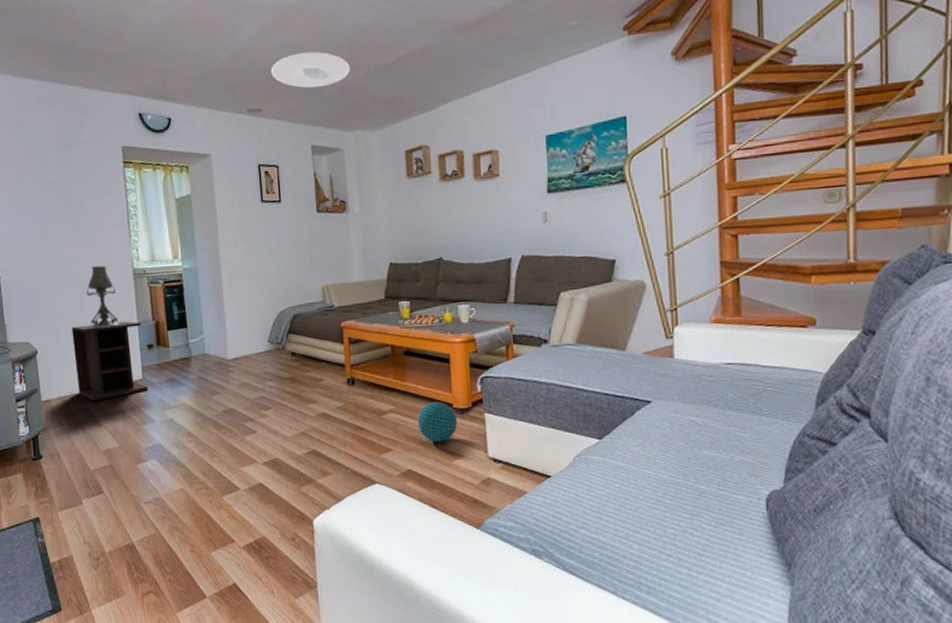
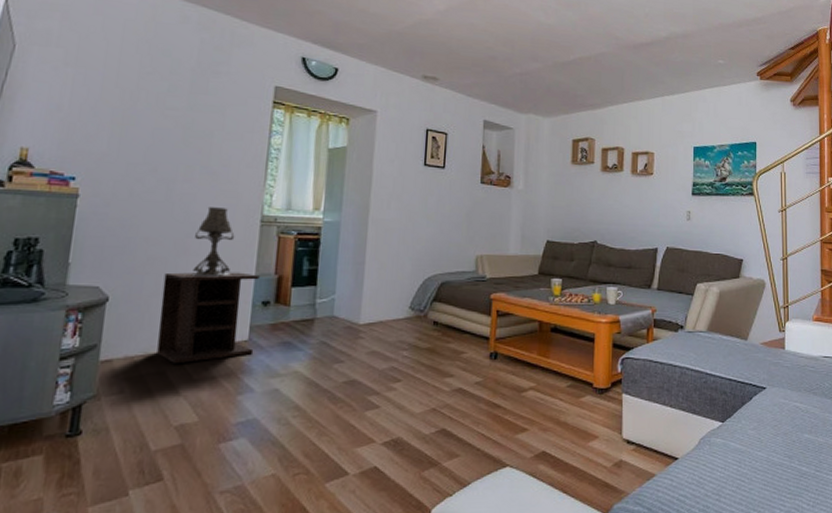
ceiling light: present [270,51,350,89] -> none [452,35,530,70]
decorative ball: present [417,401,458,442] -> none [557,380,597,422]

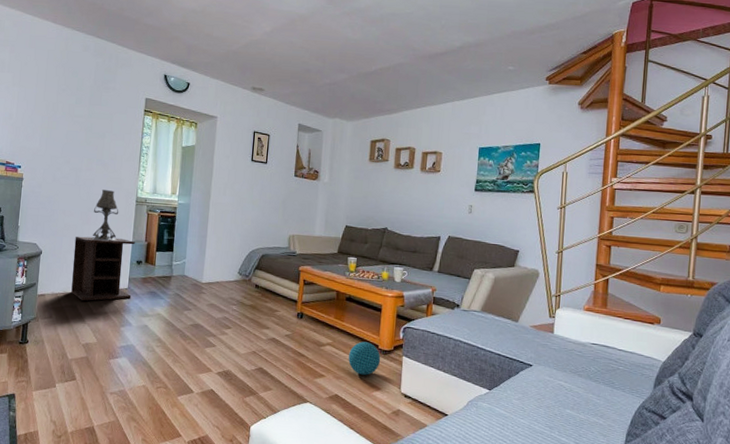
decorative ball: none [557,380,597,422] -> present [348,341,381,375]

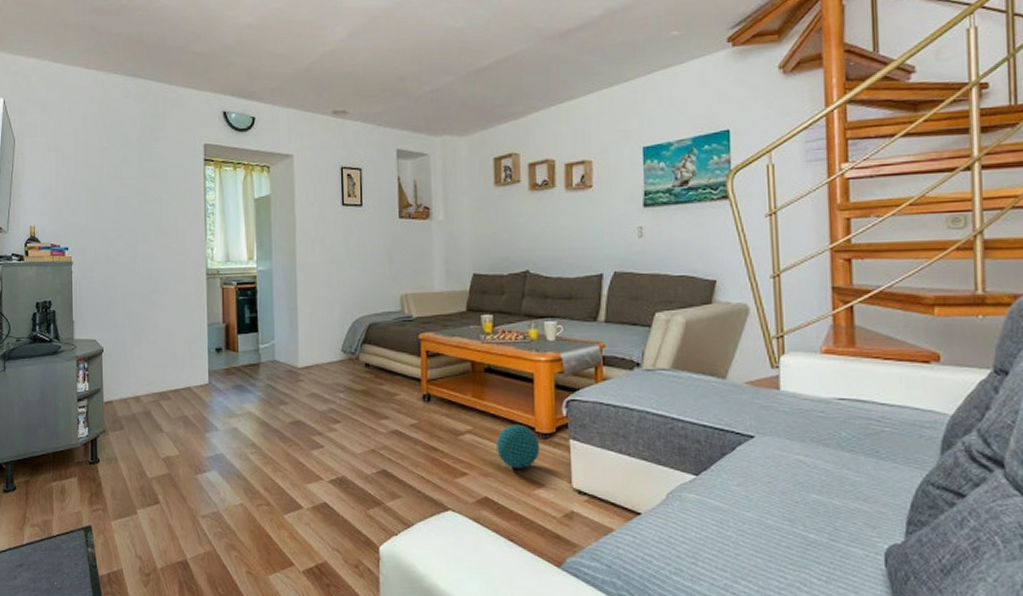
nightstand: present [71,236,135,301] -> none [140,322,214,405]
table lamp: present [92,190,119,241] -> none [158,264,189,327]

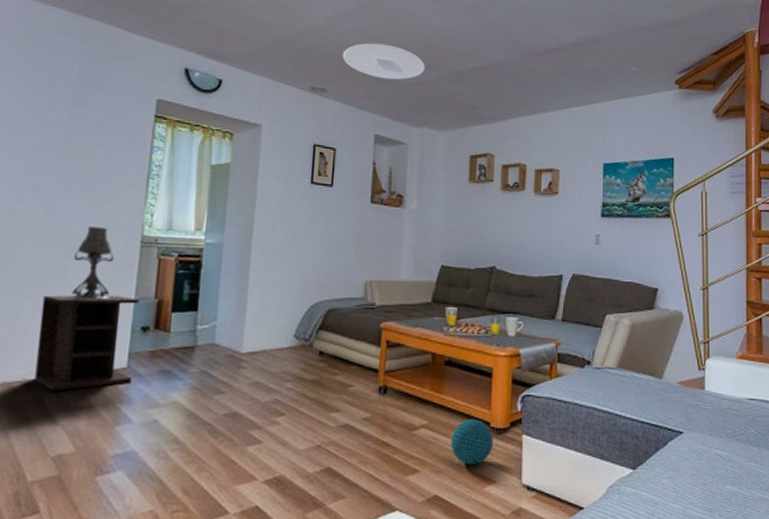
nightstand: none [140,322,214,405] -> present [34,295,139,392]
table lamp: none [158,264,189,327] -> present [71,227,115,300]
ceiling light: none [359,55,440,92] -> present [342,42,425,80]

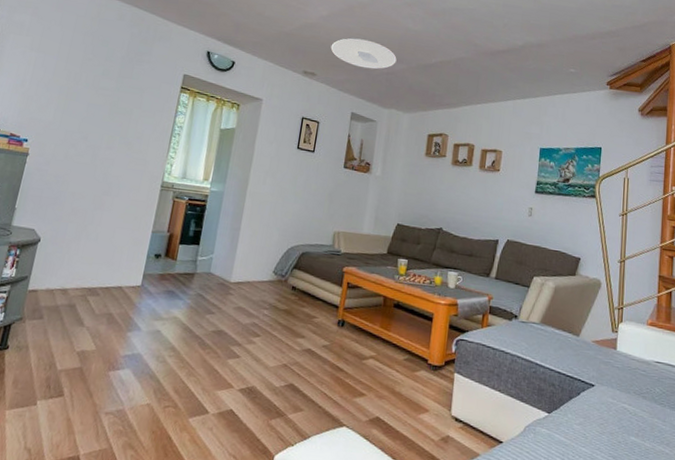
nightstand: present [34,295,139,392] -> none [70,222,155,300]
table lamp: present [71,227,115,300] -> none [104,171,140,230]
decorative ball: present [451,419,494,465] -> none [393,355,430,395]

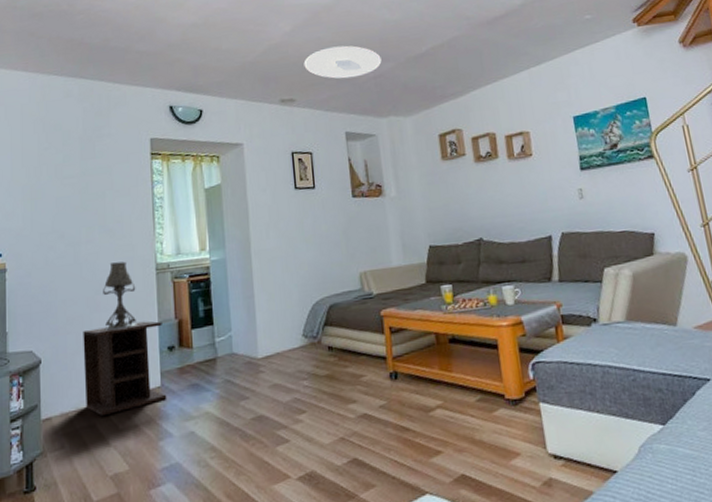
nightstand: none [70,222,155,300] -> present [83,321,167,417]
table lamp: none [104,171,140,230] -> present [103,261,138,330]

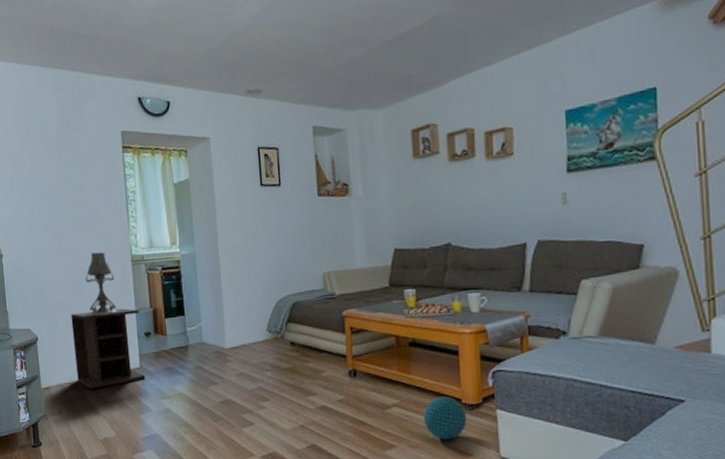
ceiling light: present [304,45,382,79] -> none [271,28,354,67]
decorative ball: none [468,392,512,440] -> present [423,396,467,440]

